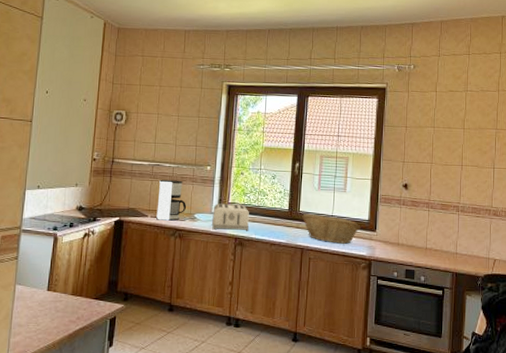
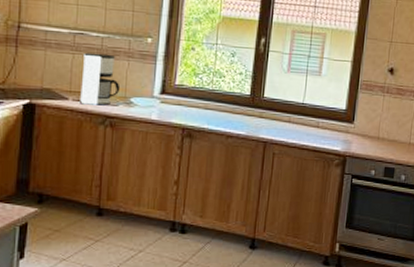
toaster: present [212,203,250,231] -> none [153,85,201,121]
fruit basket: present [302,214,361,244] -> none [266,101,337,137]

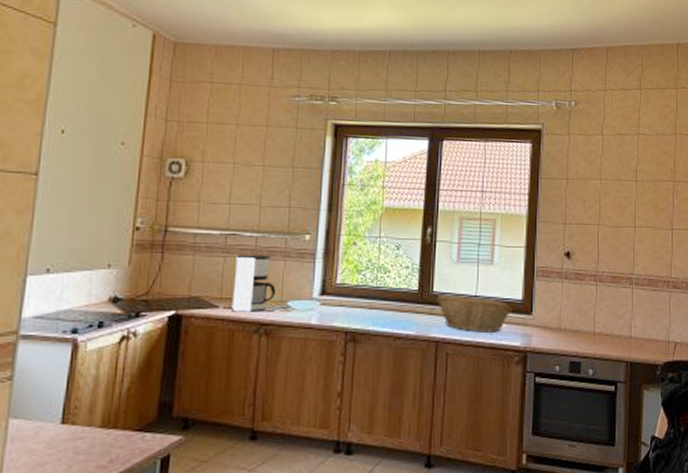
fruit basket: none [266,101,337,137] -> present [436,296,513,333]

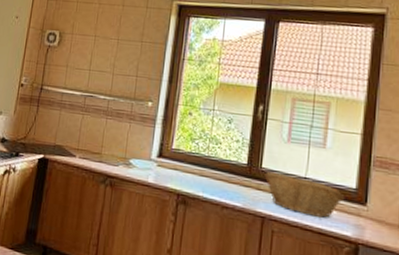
coffee maker: present [232,254,277,312] -> none [85,113,122,165]

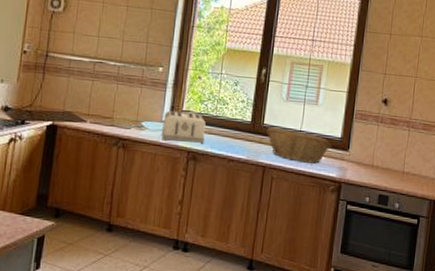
toaster: none [150,148,197,187] -> present [161,110,206,144]

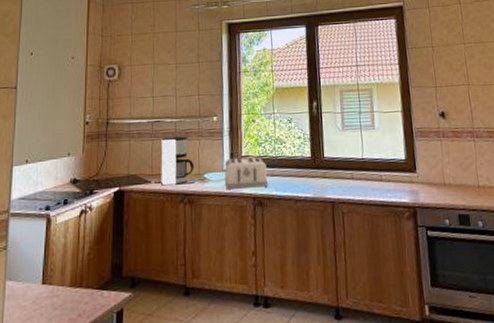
coffee maker: none [97,79,133,128] -> present [161,136,195,186]
fruit basket: present [265,128,332,164] -> none [327,159,398,192]

